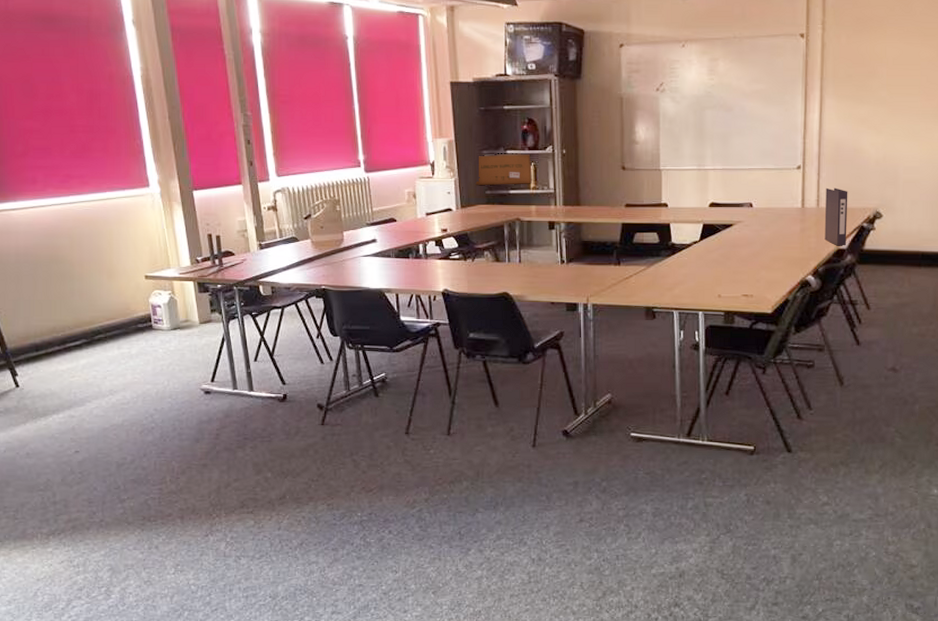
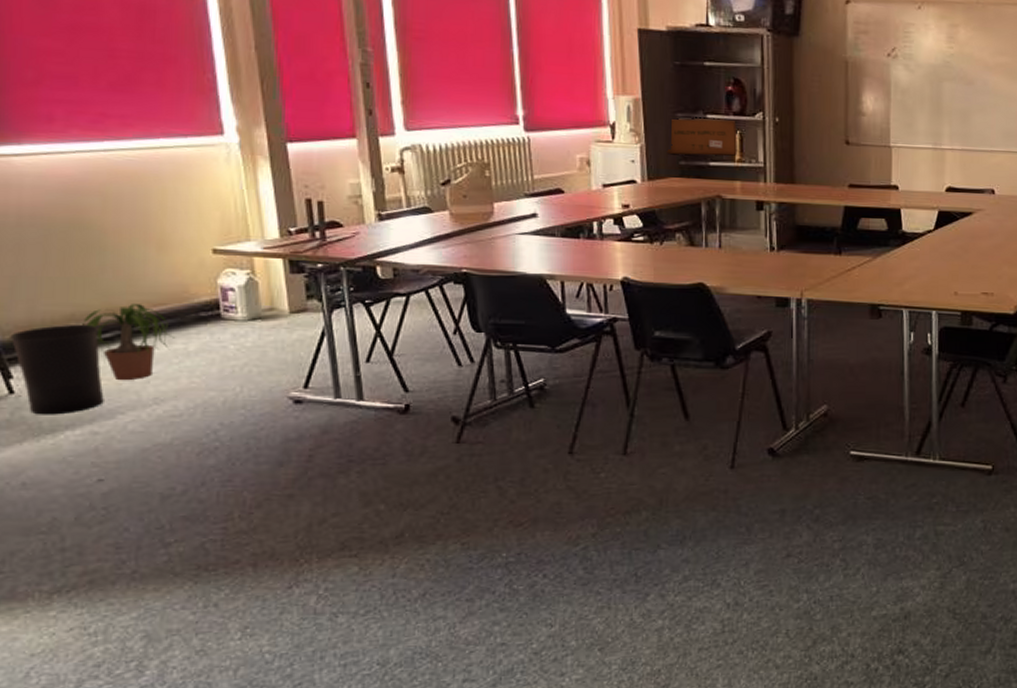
waste bin: none [15,336,77,403] -> present [10,325,104,415]
potted plant: none [61,319,122,376] -> present [82,304,174,380]

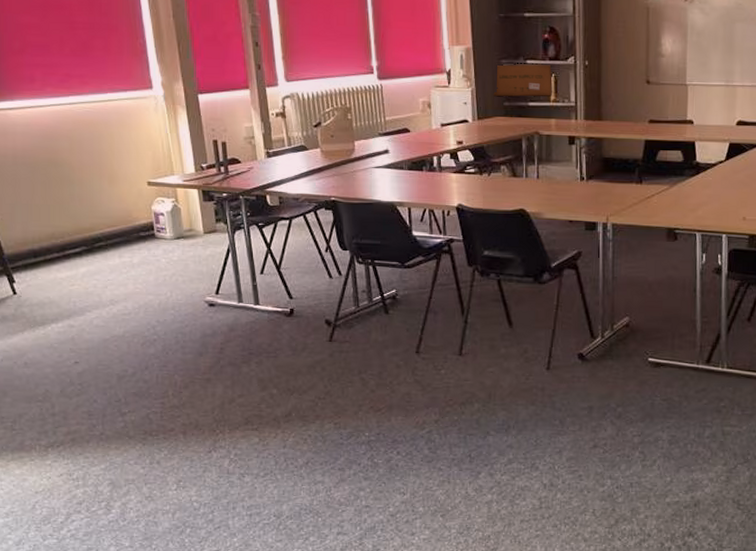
waste bin: present [10,325,104,415] -> none [12,242,77,311]
potted plant: present [82,304,174,380] -> none [60,226,123,285]

